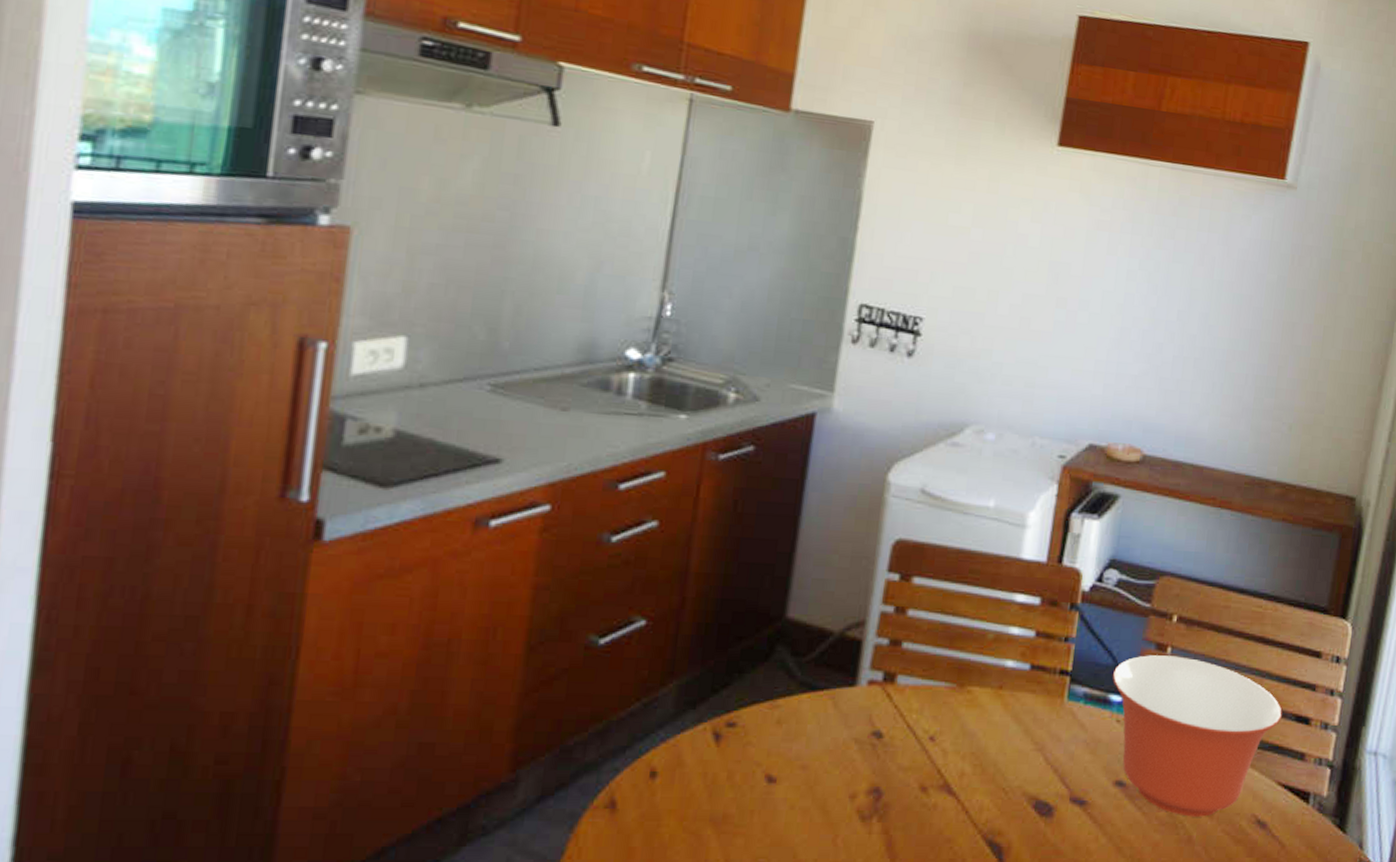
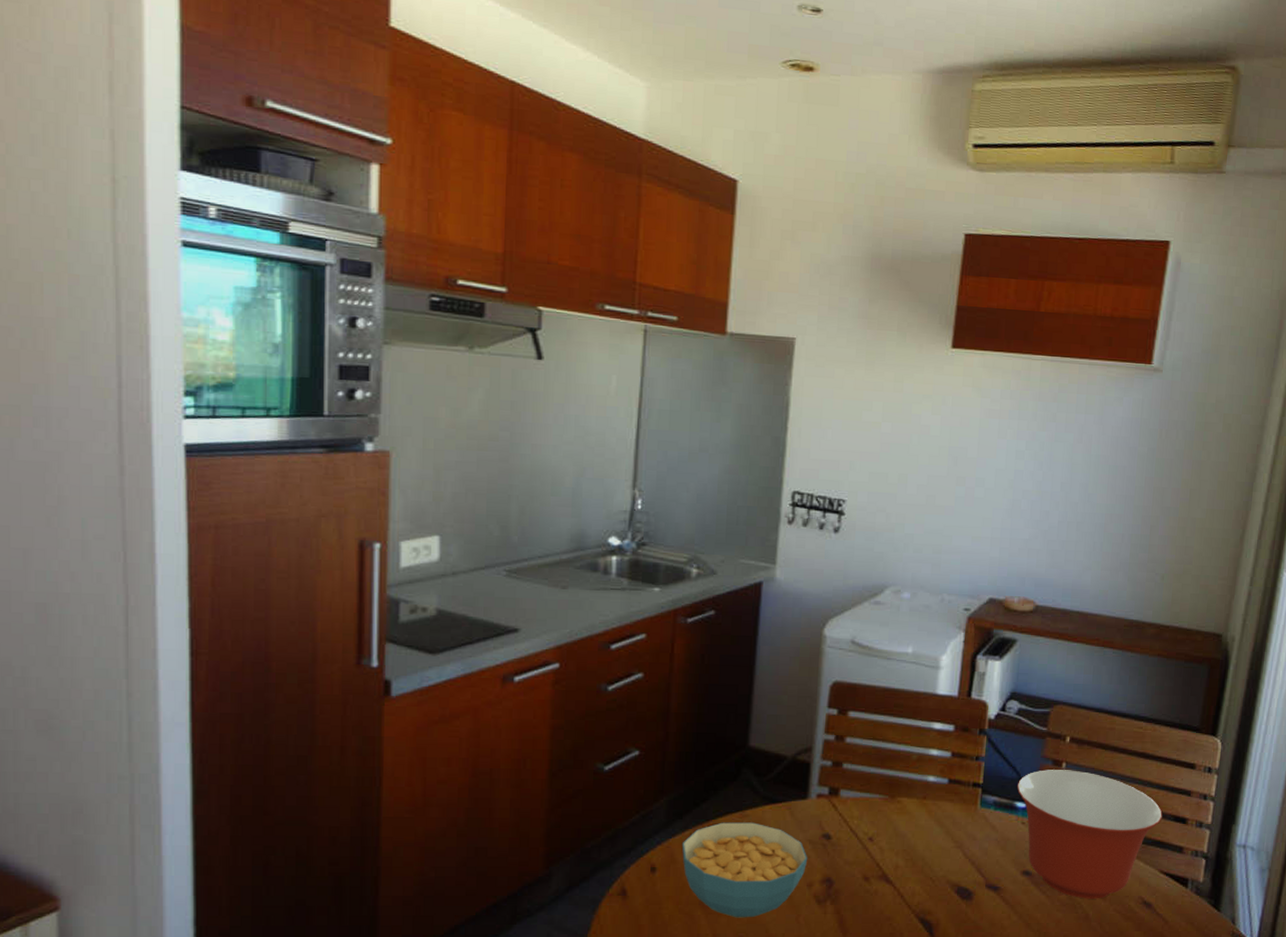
cereal bowl: none [692,714,853,839] -> present [681,822,808,918]

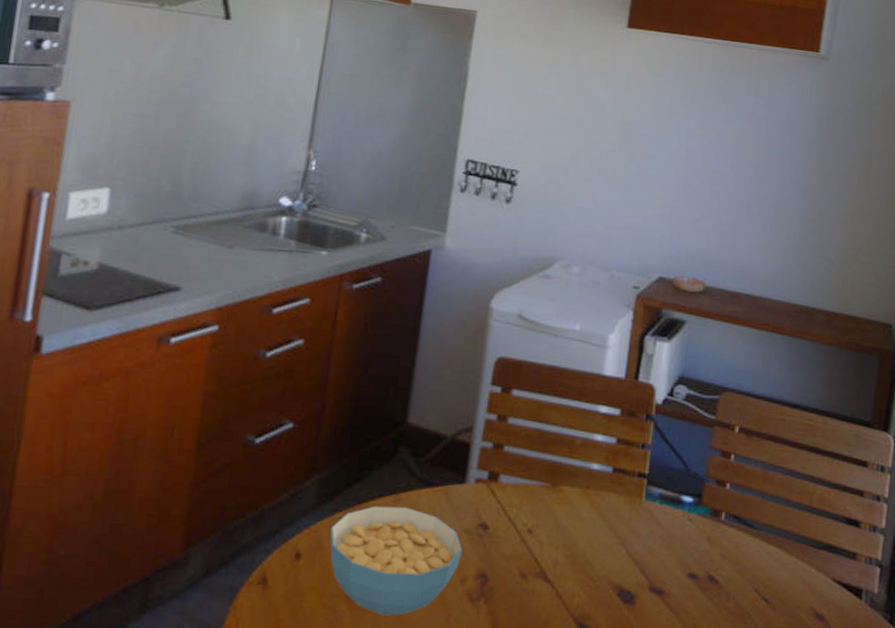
mixing bowl: present [1016,769,1163,899] -> none [683,461,835,609]

